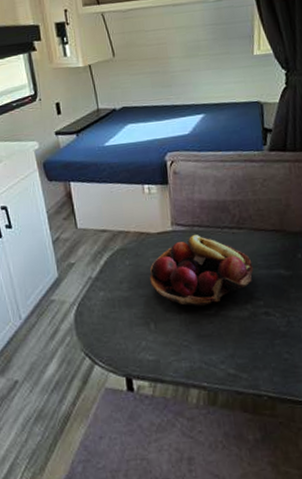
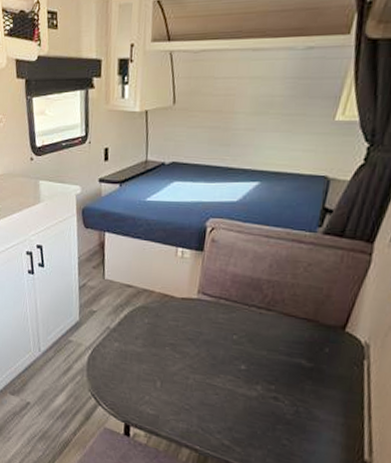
fruit basket: present [150,235,253,307] -> none [165,307,273,378]

